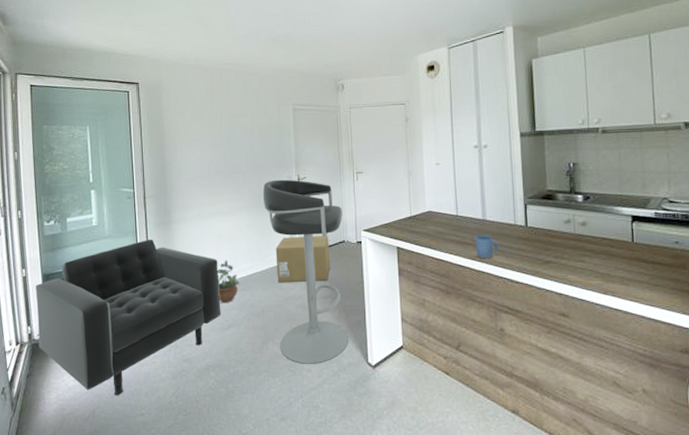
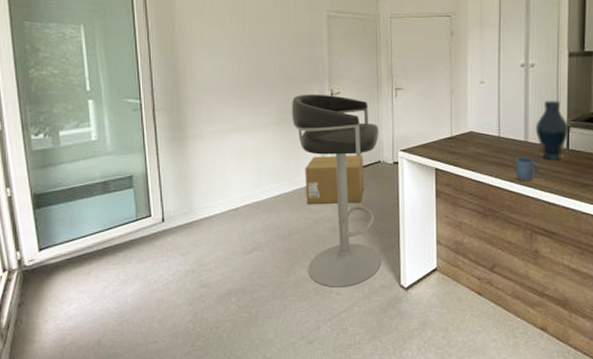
armchair: present [36,239,221,395] -> none [24,156,244,323]
potted plant: present [217,260,240,303] -> none [239,180,264,225]
vase: none [492,179,527,237] -> present [535,100,569,160]

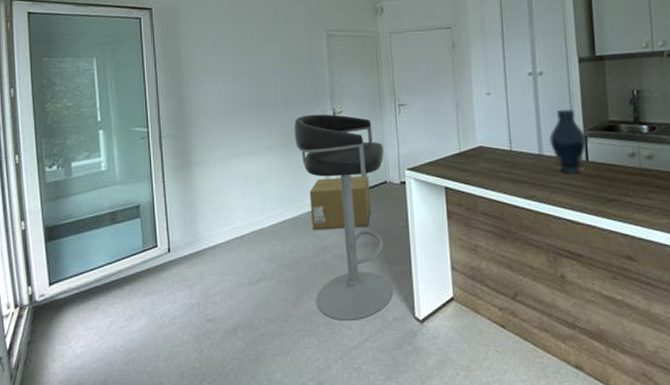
mug: present [516,156,539,181] -> none [531,170,557,198]

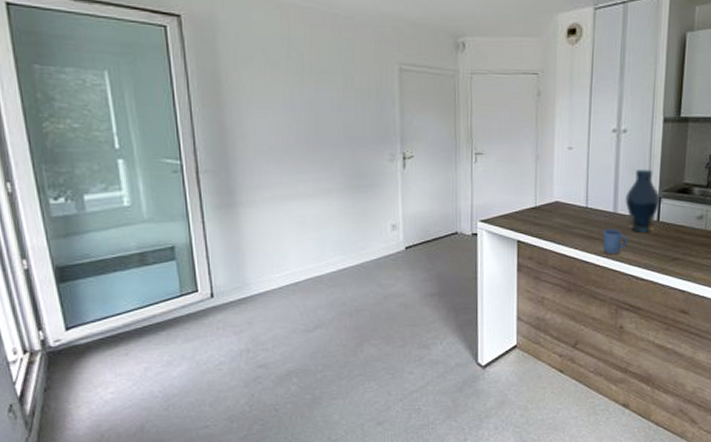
bar stool: present [294,114,393,321] -> none [358,157,458,366]
box: present [309,175,372,229] -> none [373,225,440,278]
mug: none [531,170,557,198] -> present [603,228,627,255]

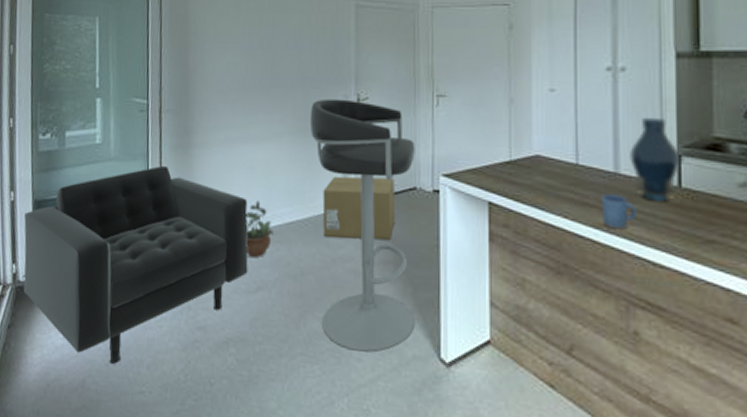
armchair: none [45,224,305,407] -> present [23,165,248,364]
potted plant: none [299,252,328,301] -> present [246,200,274,257]
bar stool: none [358,157,458,366] -> present [309,98,416,352]
box: none [373,225,440,278] -> present [322,176,396,241]

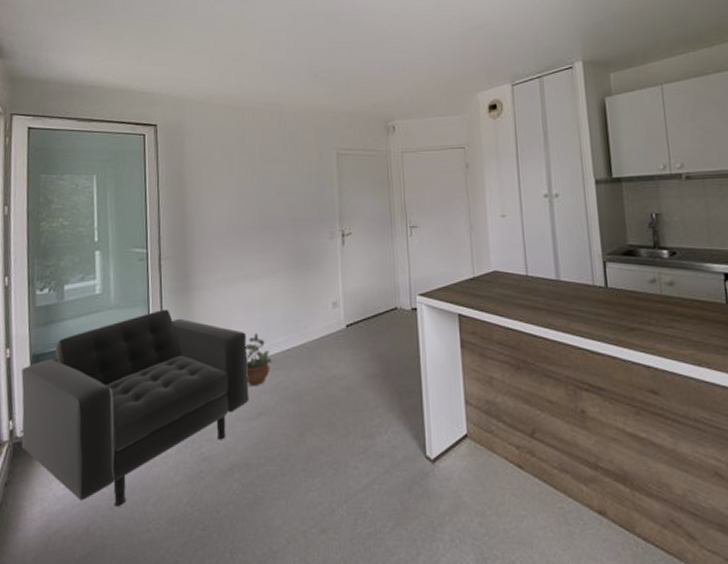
bar stool: present [309,98,416,352] -> none [300,235,403,460]
box: present [322,176,396,241] -> none [315,301,381,359]
mug: present [602,193,636,230] -> none [548,297,576,327]
vase: present [629,117,681,201] -> none [566,232,606,300]

